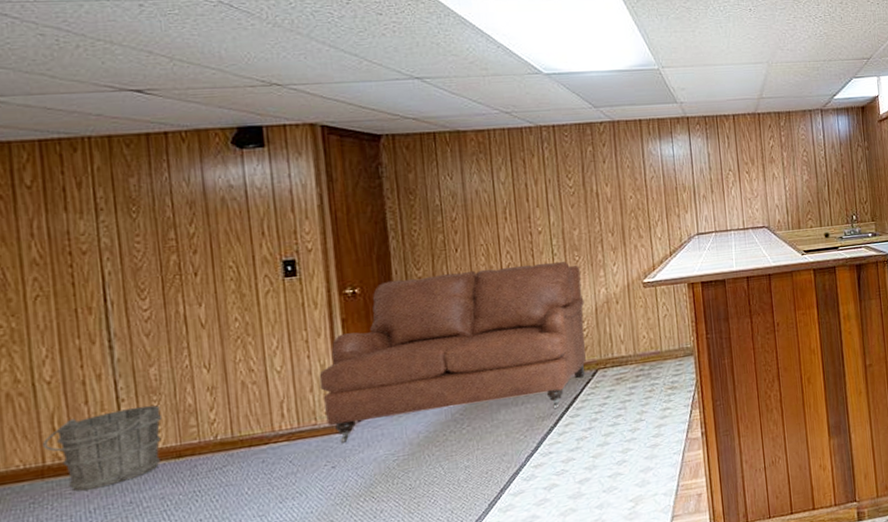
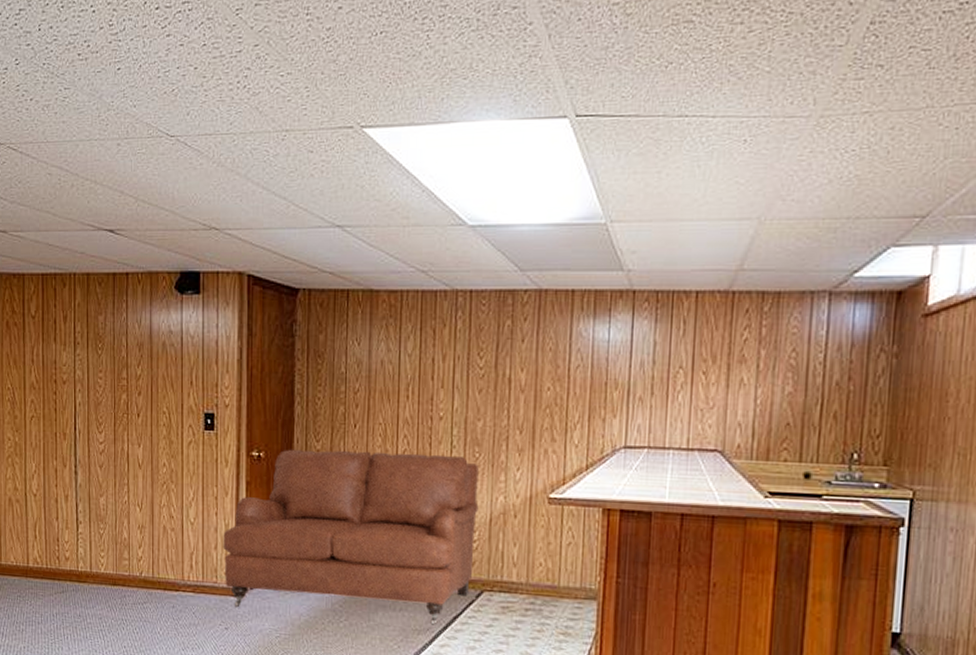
bucket: present [42,405,162,491] -> none [28,530,105,597]

